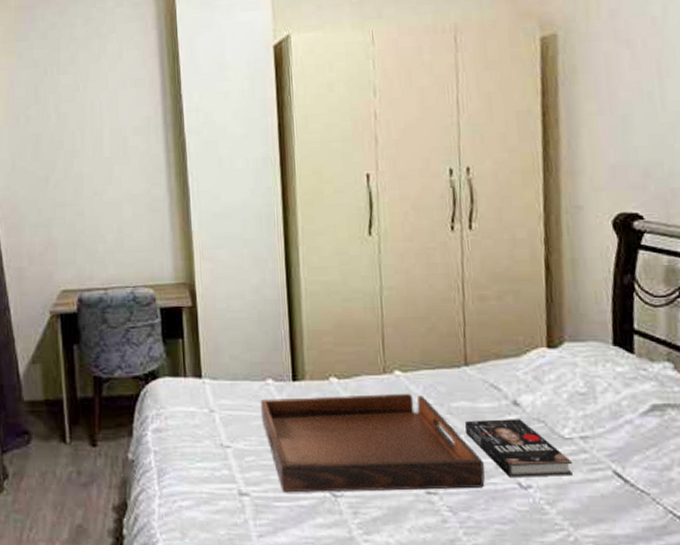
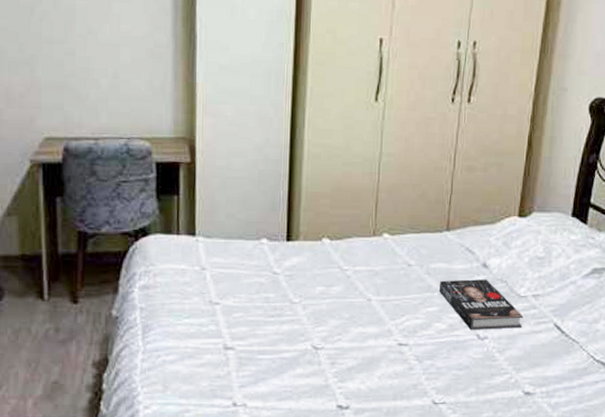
serving tray: present [260,393,485,493] -> none [252,254,451,346]

